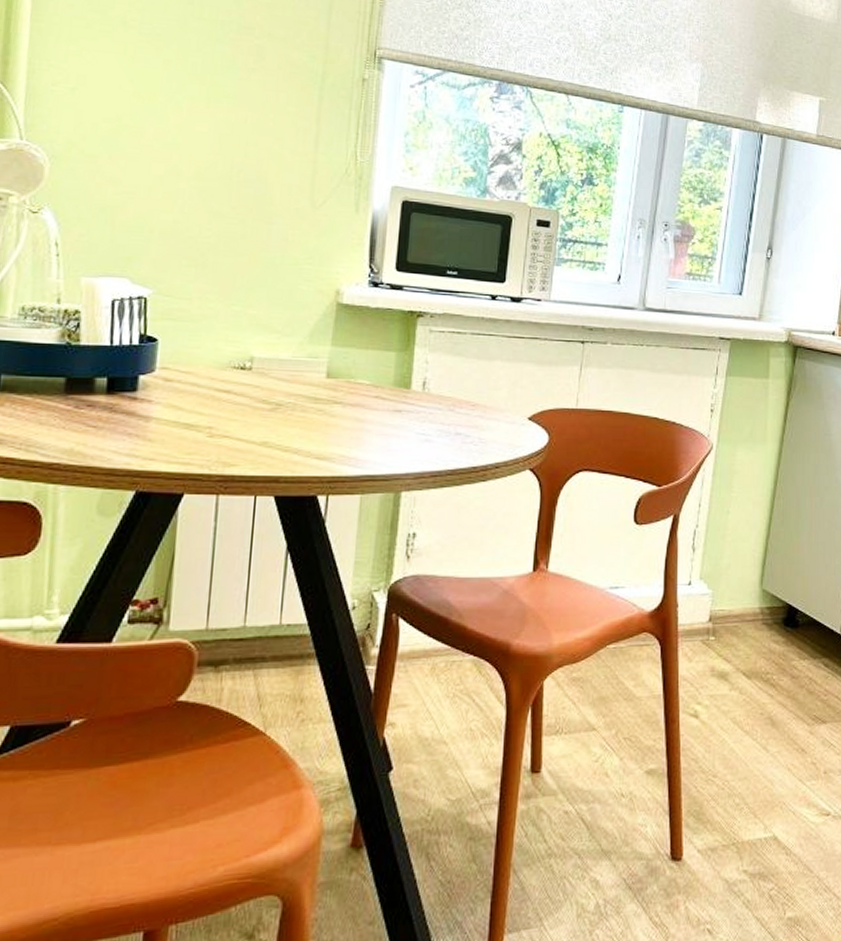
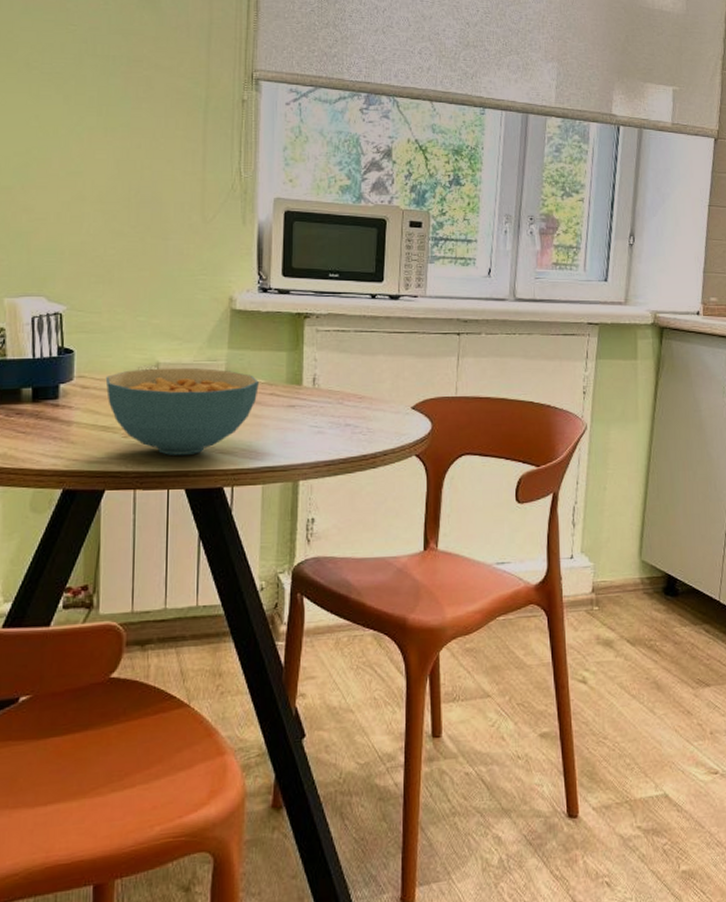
cereal bowl: none [192,362,363,459] -> present [105,367,259,455]

